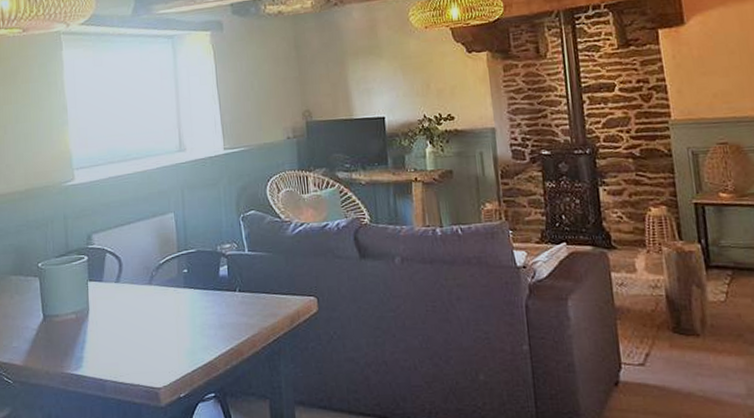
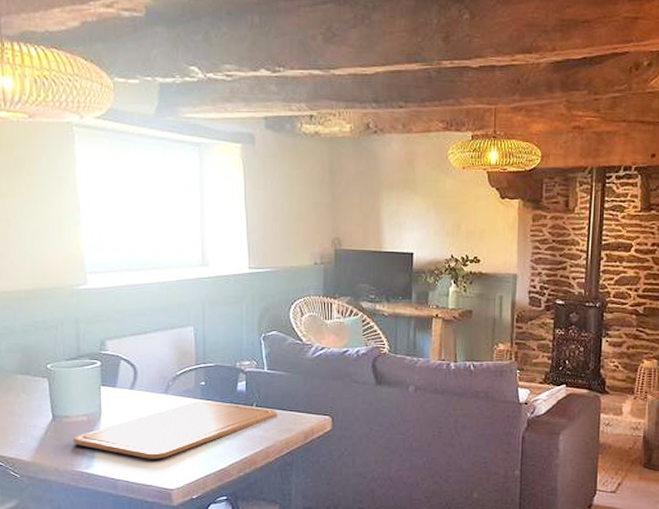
chopping board: none [62,288,260,356] -> present [72,400,277,459]

